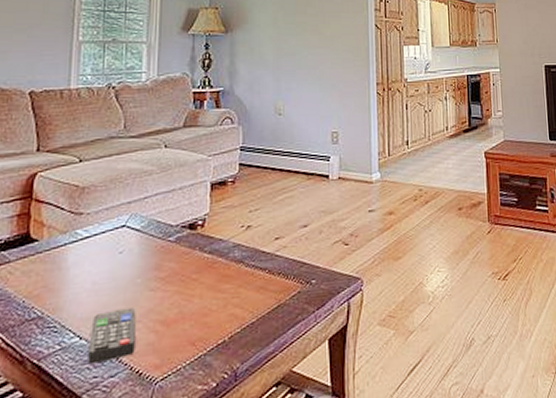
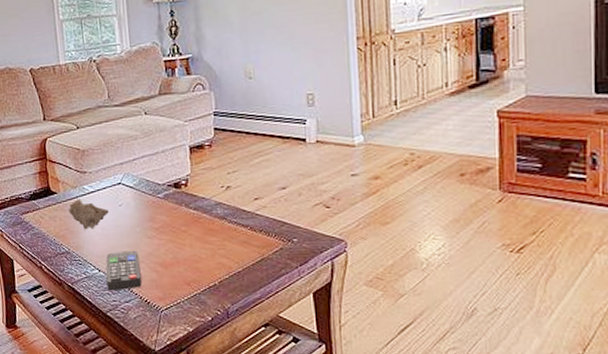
decorative bowl: none [51,246,105,286] -> present [68,199,109,230]

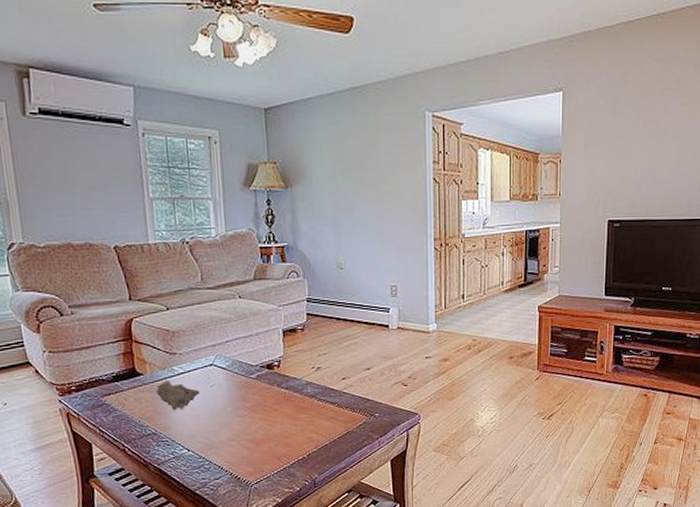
remote control: present [106,250,142,291] -> none [195,429,232,470]

